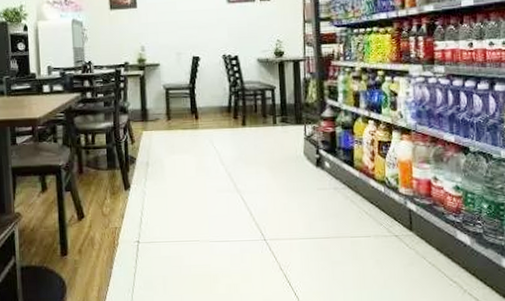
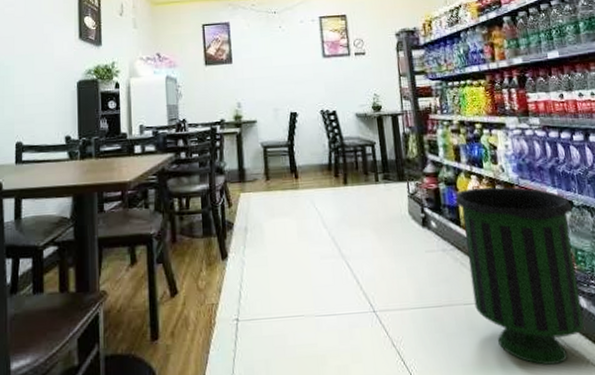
trash can: none [350,131,468,292] -> present [455,187,585,365]

